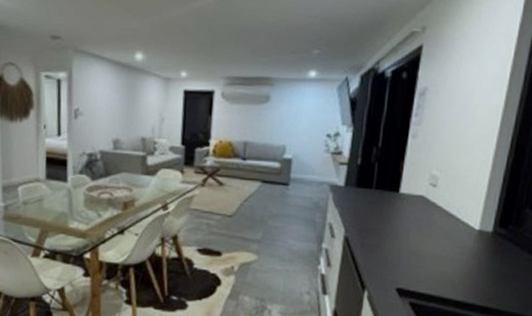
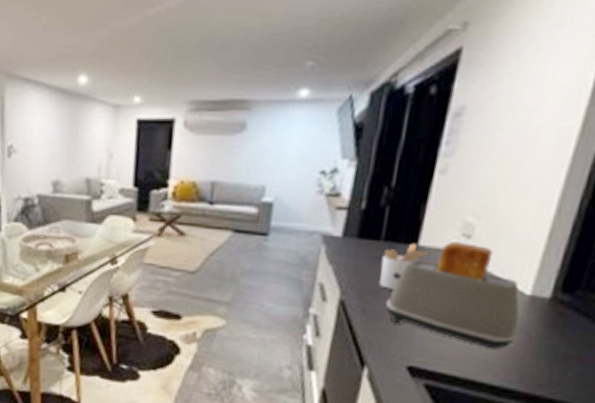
utensil holder: none [372,191,409,227] -> present [378,243,431,289]
toaster: none [378,190,472,272] -> present [385,242,520,349]

